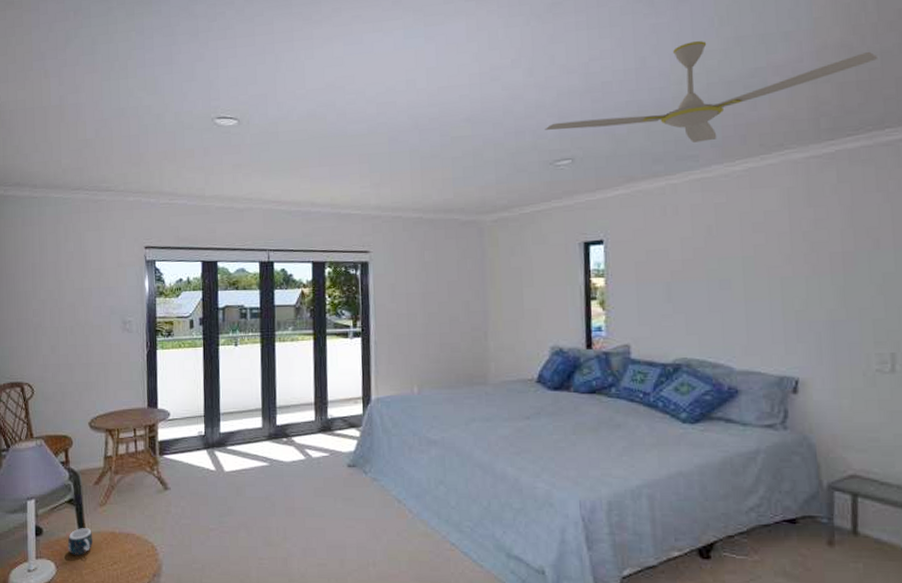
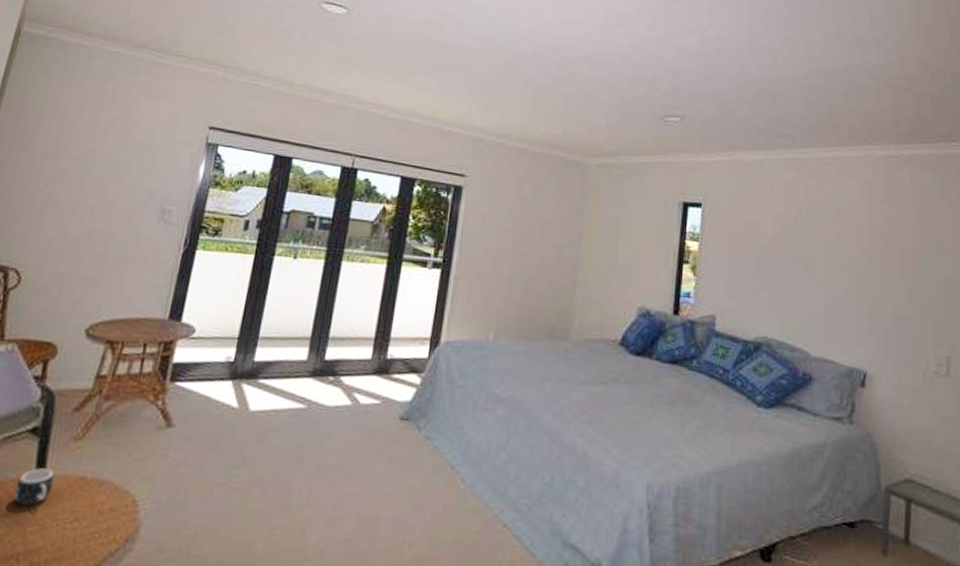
ceiling fan: present [545,41,879,142] -> none [659,29,950,124]

